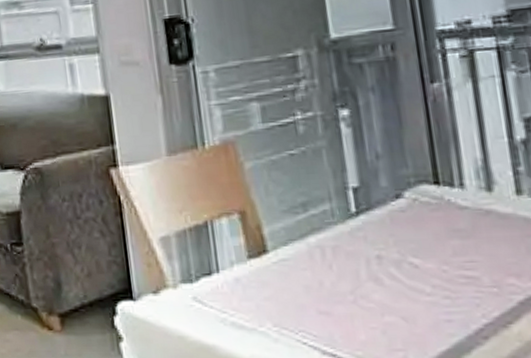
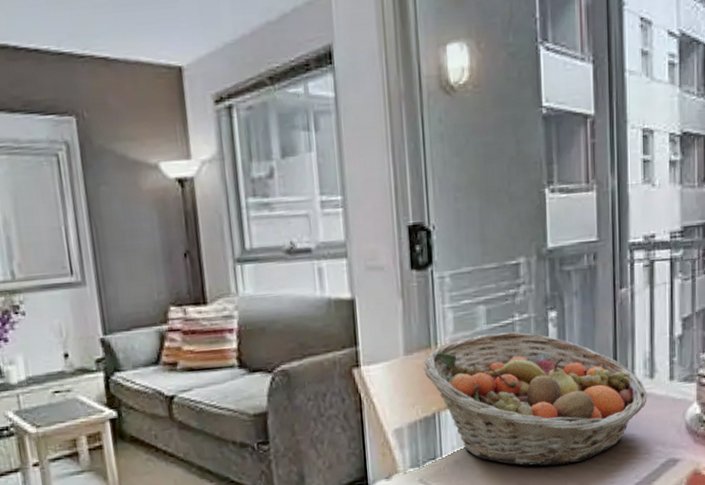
fruit basket: none [189,132,487,293] -> present [423,331,647,466]

